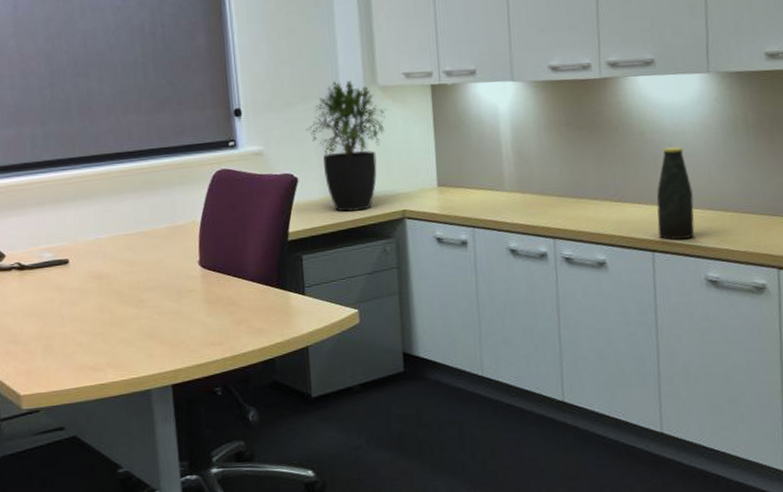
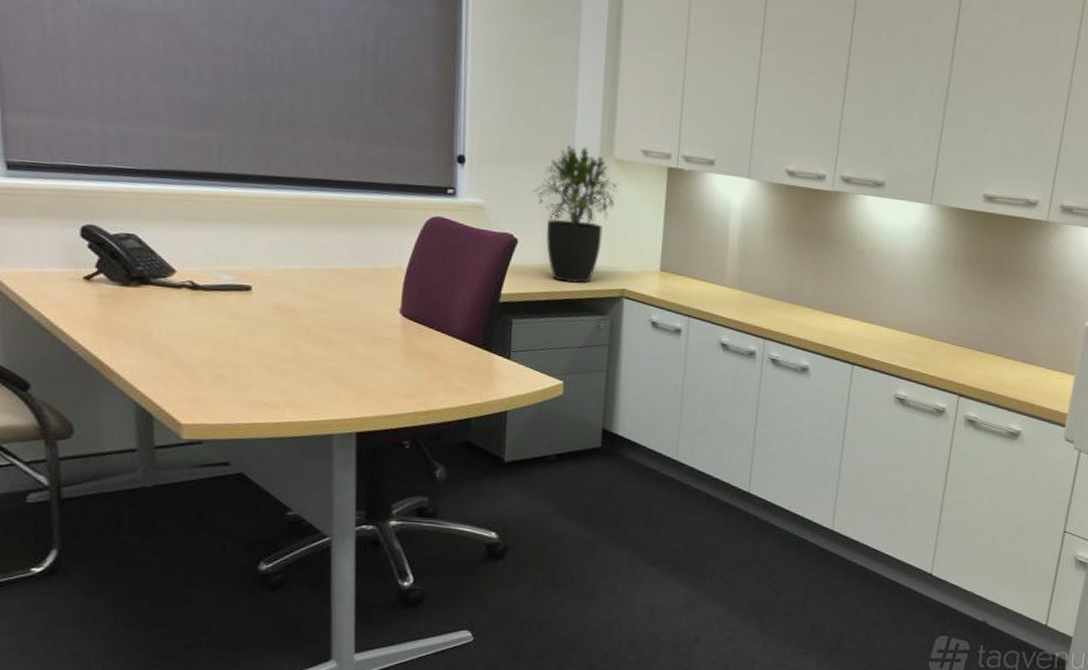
bottle: present [656,147,695,240] -> none [860,268,898,358]

